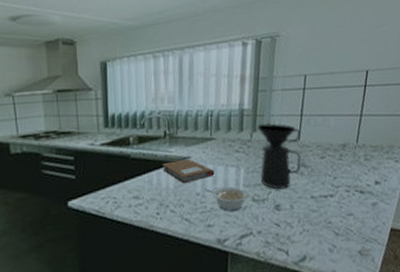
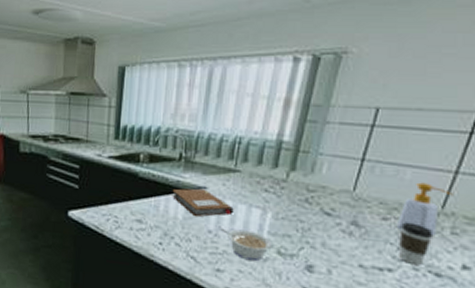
coffee maker: present [257,123,302,189] -> none [291,161,357,248]
soap bottle: none [330,126,362,164] -> present [395,182,453,237]
coffee cup: none [333,156,355,189] -> present [397,222,434,267]

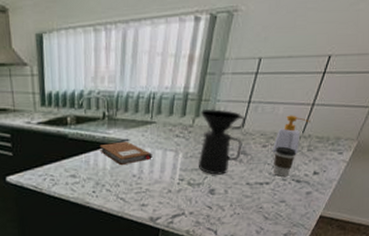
legume: present [220,227,272,261] -> none [142,170,184,193]
coffee maker: none [291,161,357,248] -> present [198,108,245,175]

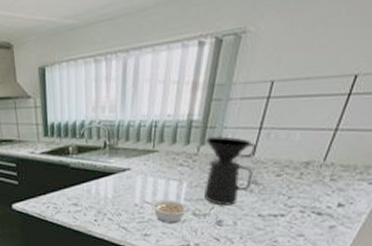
notebook: present [99,141,152,166] -> none [101,170,155,195]
legume: none [142,170,184,193] -> present [145,199,188,223]
soap bottle: present [271,115,310,154] -> none [287,141,333,184]
coffee cup: present [272,146,297,178] -> none [288,175,317,210]

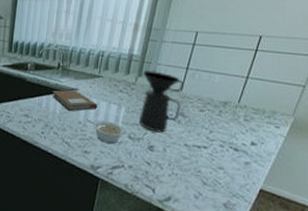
notebook: none [101,170,155,195] -> present [52,90,98,112]

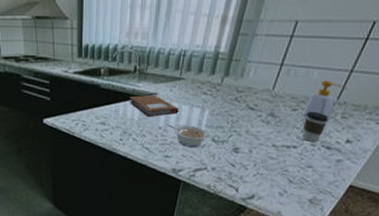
coffee maker: present [138,70,183,133] -> none [223,68,276,134]
soap bottle: none [209,84,245,123] -> present [302,80,347,121]
coffee cup: none [210,112,233,144] -> present [301,111,329,143]

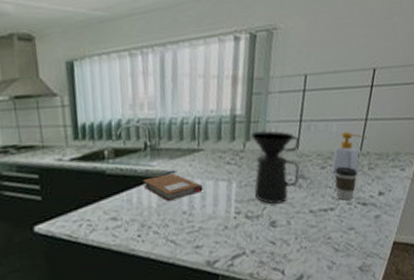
legume: present [168,124,209,147] -> none [193,202,241,230]
coffee maker: none [223,68,276,134] -> present [251,130,300,204]

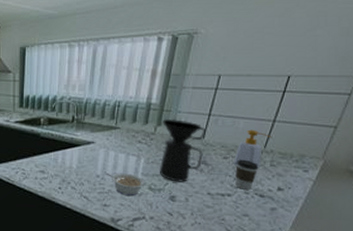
notebook: present [142,173,203,202] -> none [67,143,116,166]
legume: none [193,202,241,230] -> present [106,172,145,196]

